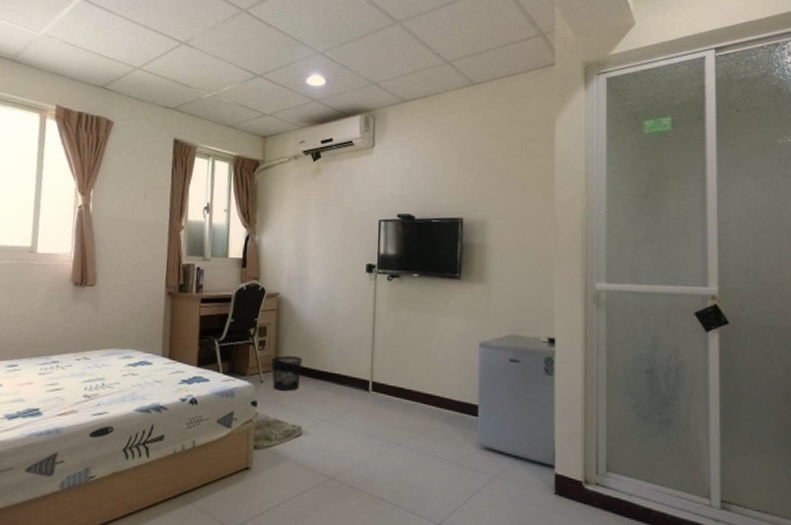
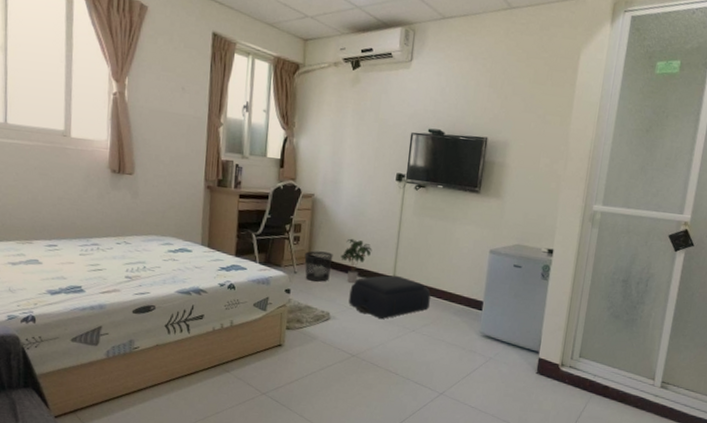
potted plant: none [311,339,345,392] -> present [341,238,372,284]
suitcase: none [322,378,415,432] -> present [348,275,431,319]

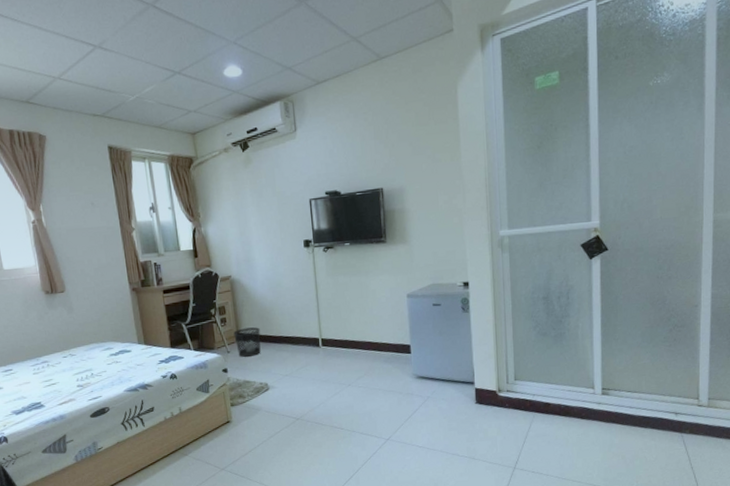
potted plant: present [341,238,372,284] -> none [267,310,295,353]
suitcase: present [348,275,431,319] -> none [282,336,360,380]

